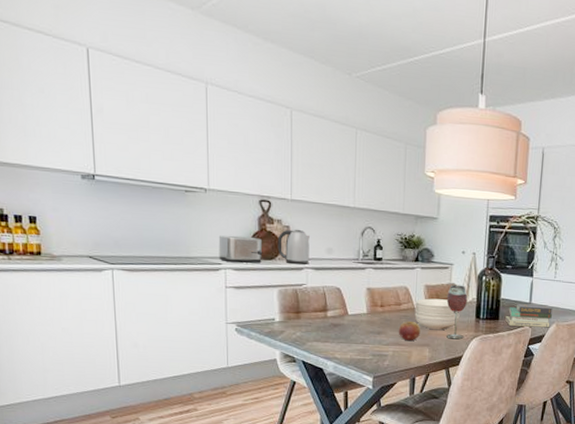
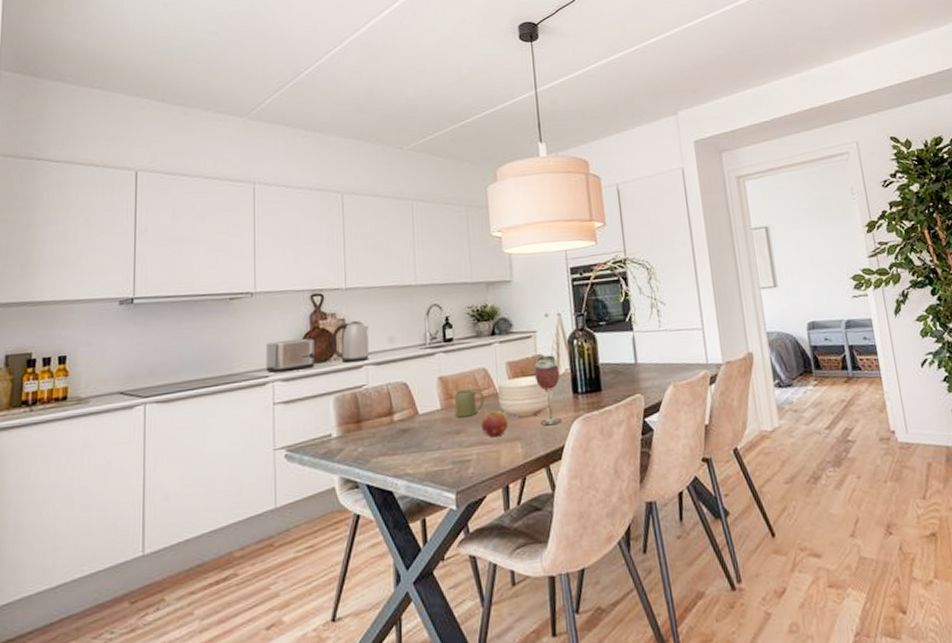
mug: none [378,301,404,323] -> present [453,389,485,418]
books: present [505,303,552,328] -> none [609,362,666,396]

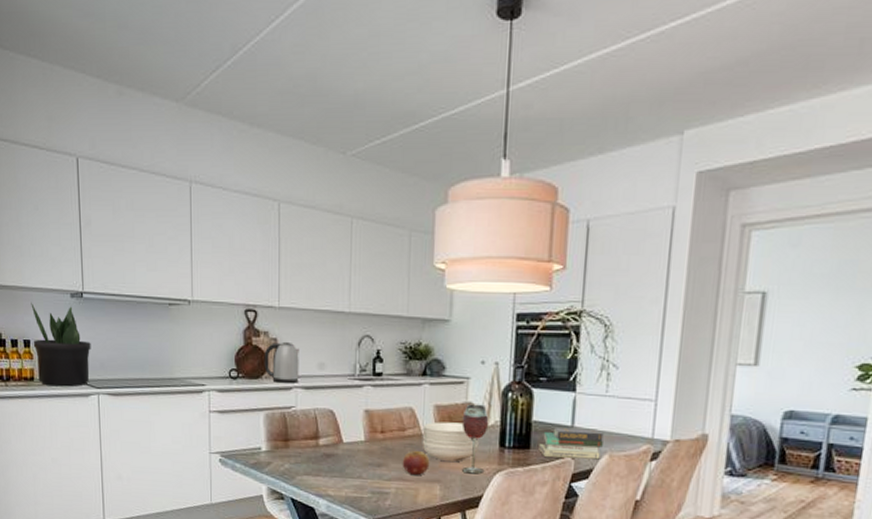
planter: none [71,314,140,404] -> present [31,302,91,387]
toaster: present [265,338,316,373] -> none [202,352,249,384]
mug: present [453,389,485,418] -> none [378,426,409,453]
books: none [609,362,666,396] -> present [539,427,604,460]

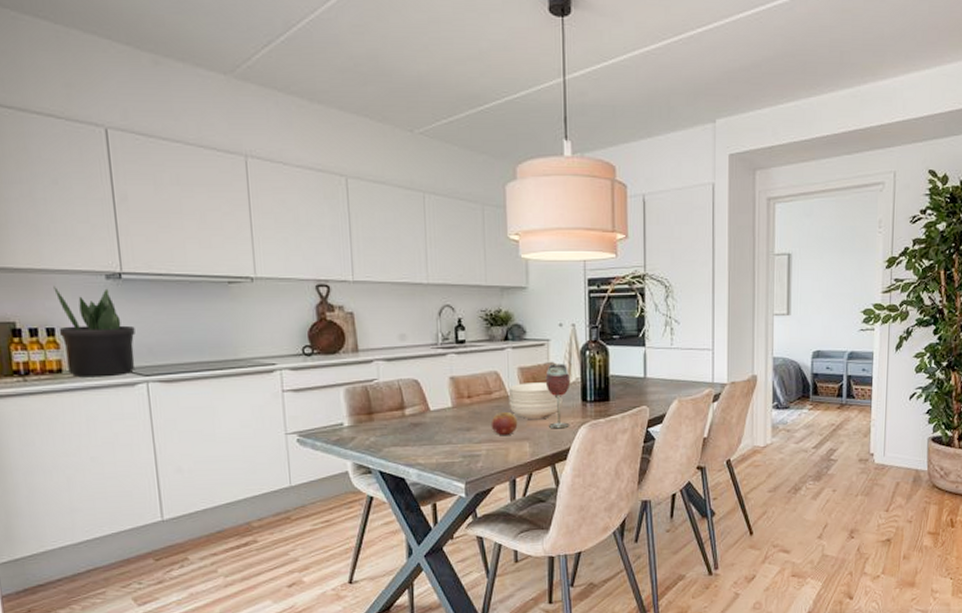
kettle: present [264,341,299,383] -> none [340,315,380,356]
books: present [539,427,604,460] -> none [617,378,672,407]

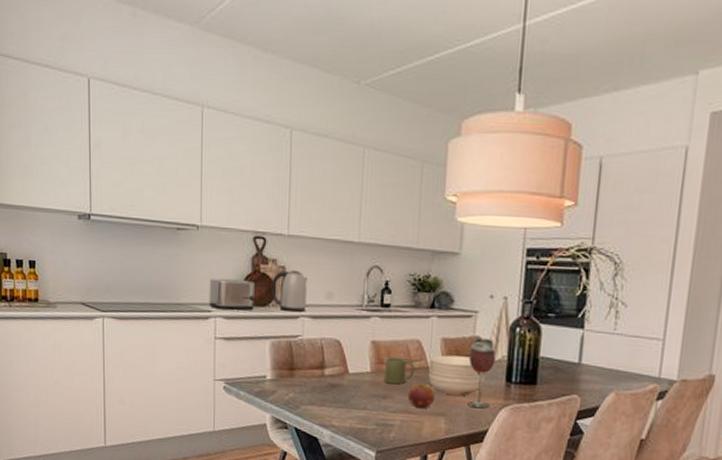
planter: present [53,285,135,378] -> none [37,222,97,309]
toaster: none [270,329,324,362] -> present [209,278,256,311]
kettle: none [340,315,380,356] -> present [271,269,307,312]
mug: none [465,391,496,416] -> present [383,357,415,385]

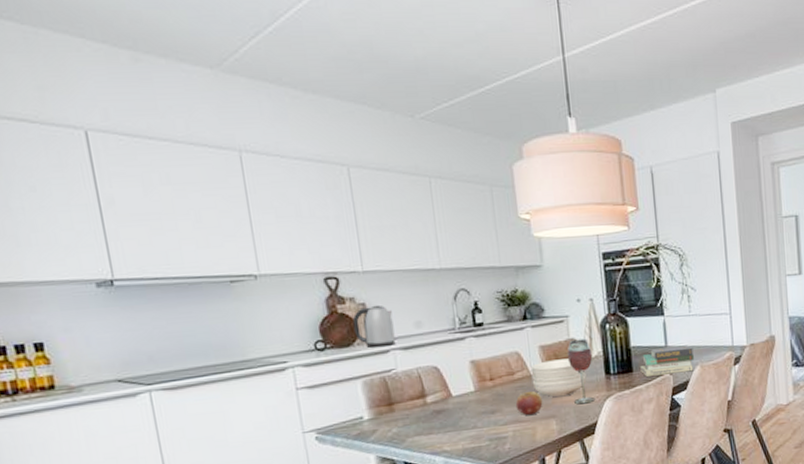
toaster: present [209,278,256,311] -> none [279,323,337,359]
mug: present [383,357,415,385] -> none [487,372,519,399]
books: none [545,363,611,398] -> present [640,345,694,377]

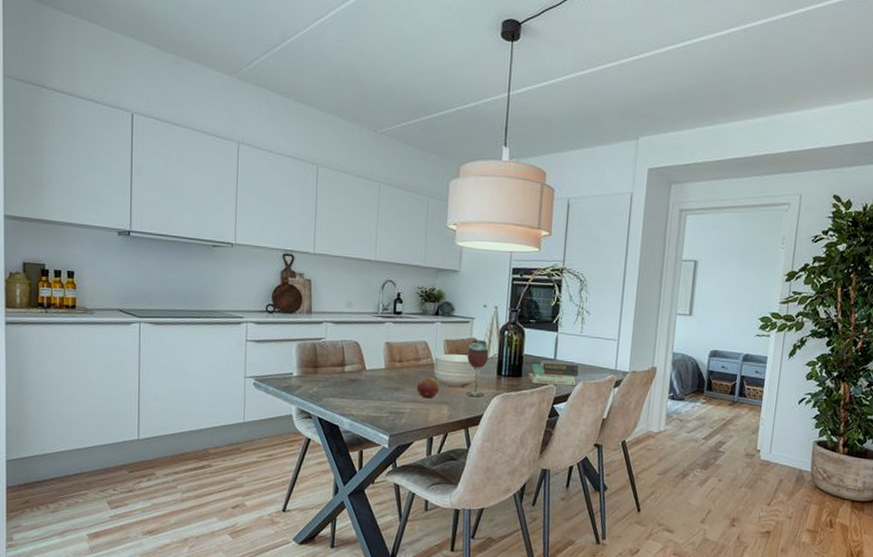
kettle: present [352,305,396,348] -> none [298,282,330,318]

